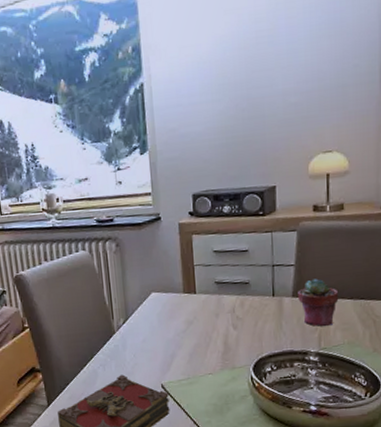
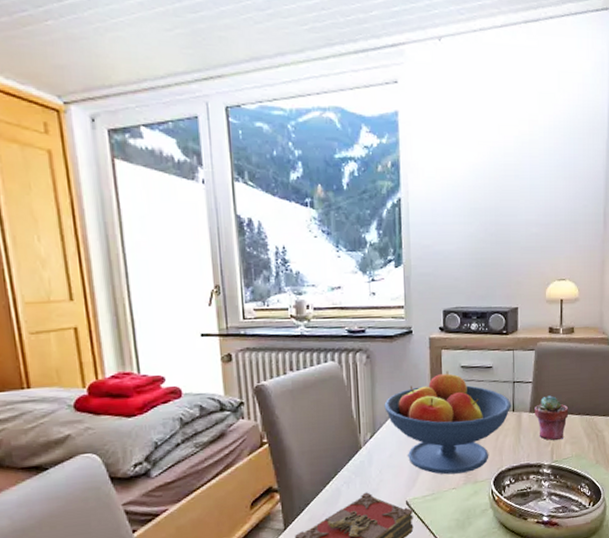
fruit bowl: none [135,256,271,360] -> present [384,371,512,475]

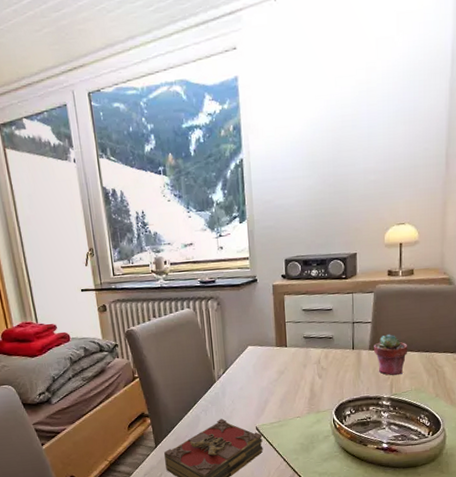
fruit bowl: present [384,371,512,475] -> none [234,314,351,405]

